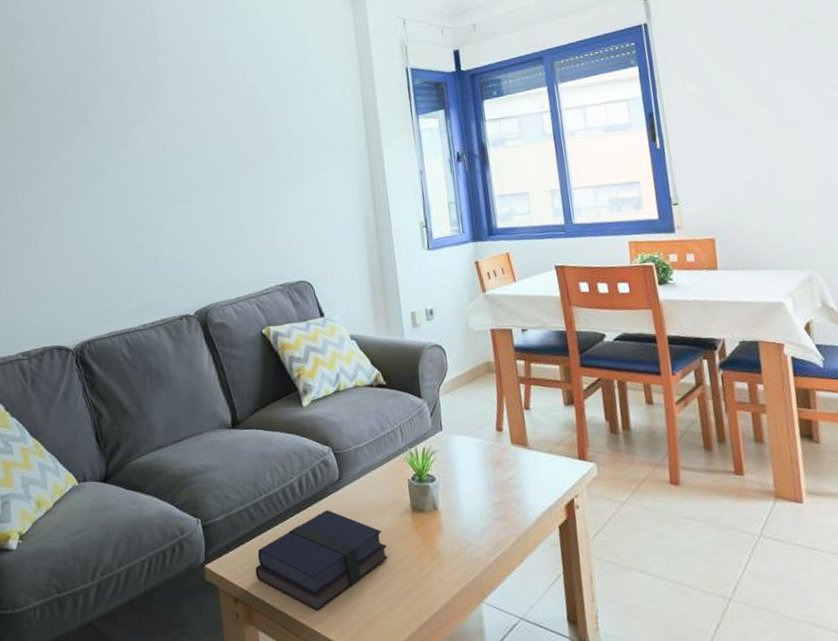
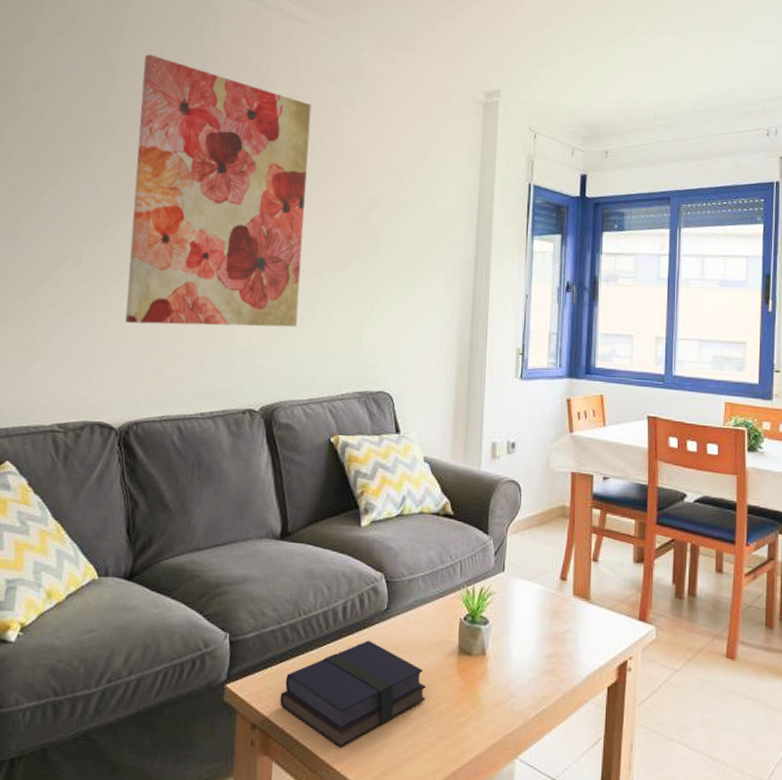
wall art: none [42,13,215,254] -> present [125,54,312,327]

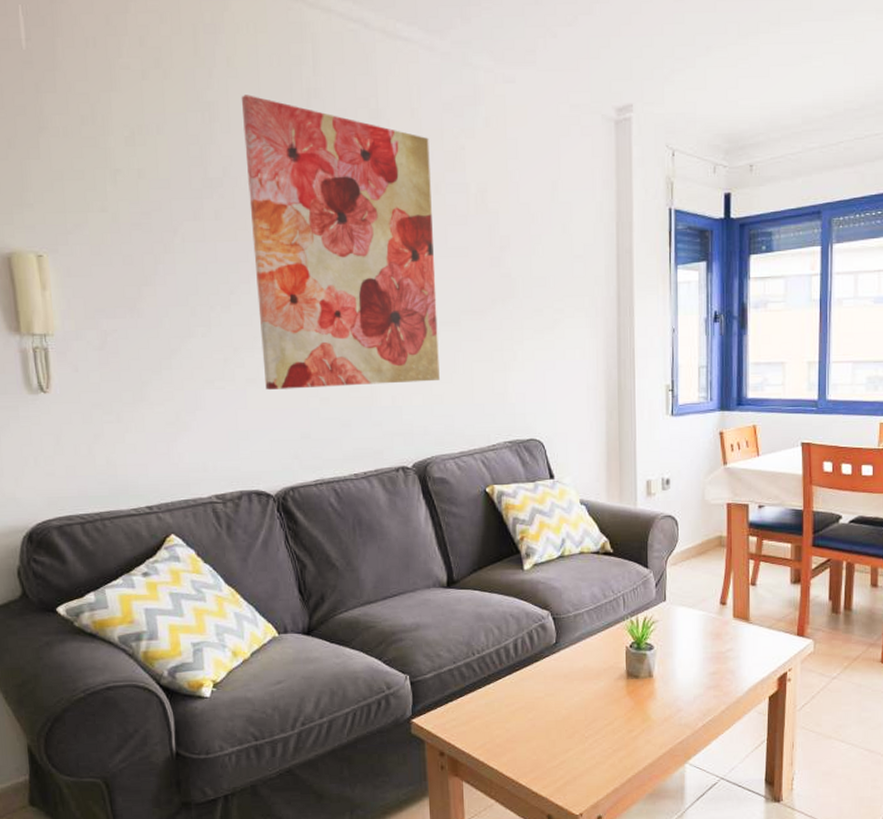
book: present [280,640,426,748] -> none [463,672,598,765]

